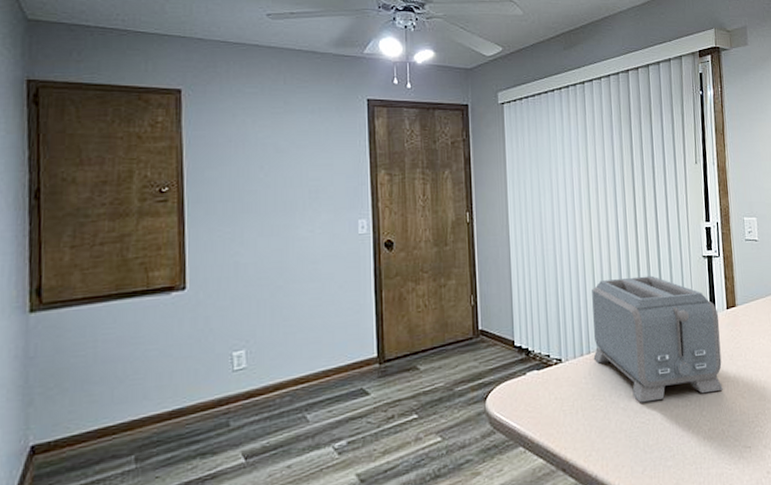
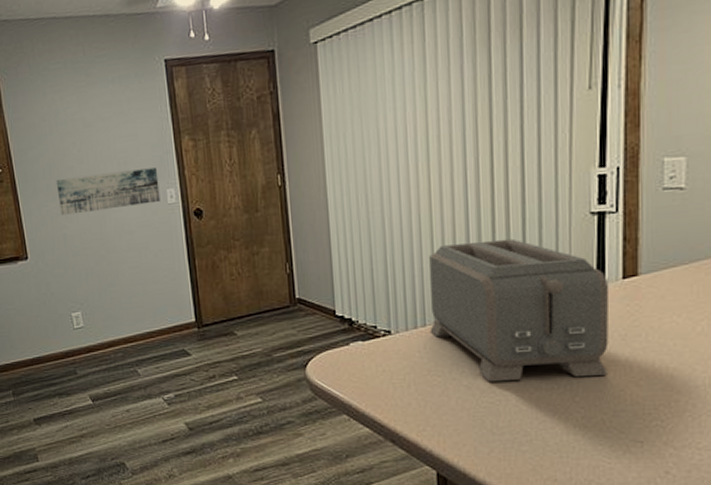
wall art: none [234,198,351,242] -> present [55,167,161,216]

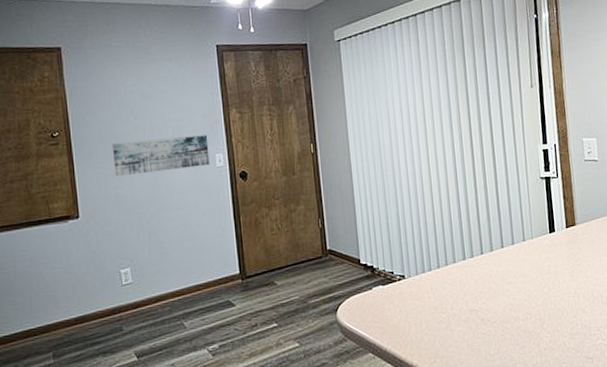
toaster: present [429,238,610,382] -> none [431,197,565,316]

